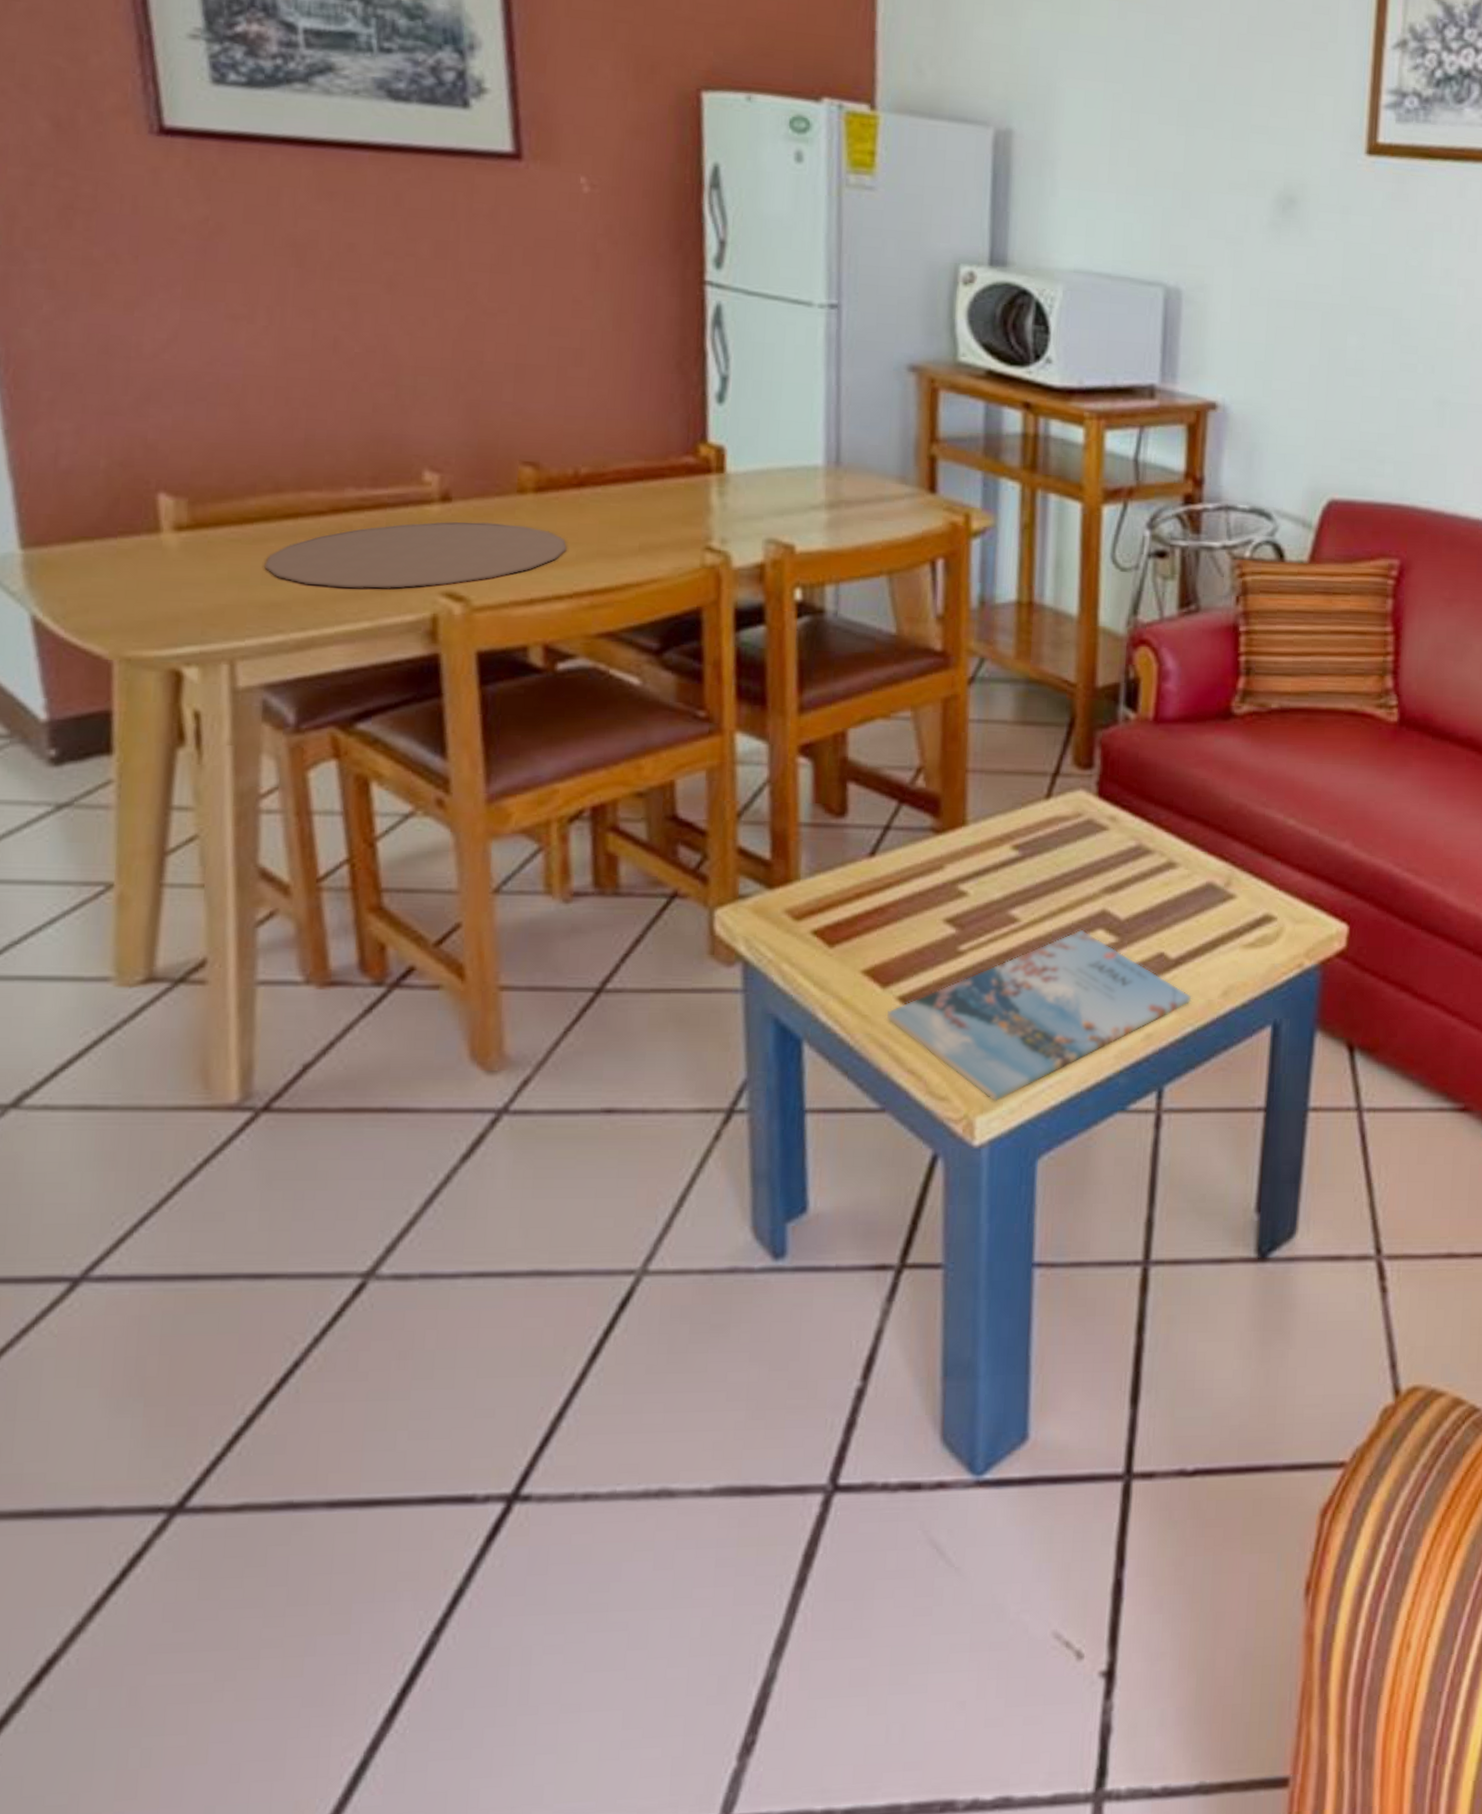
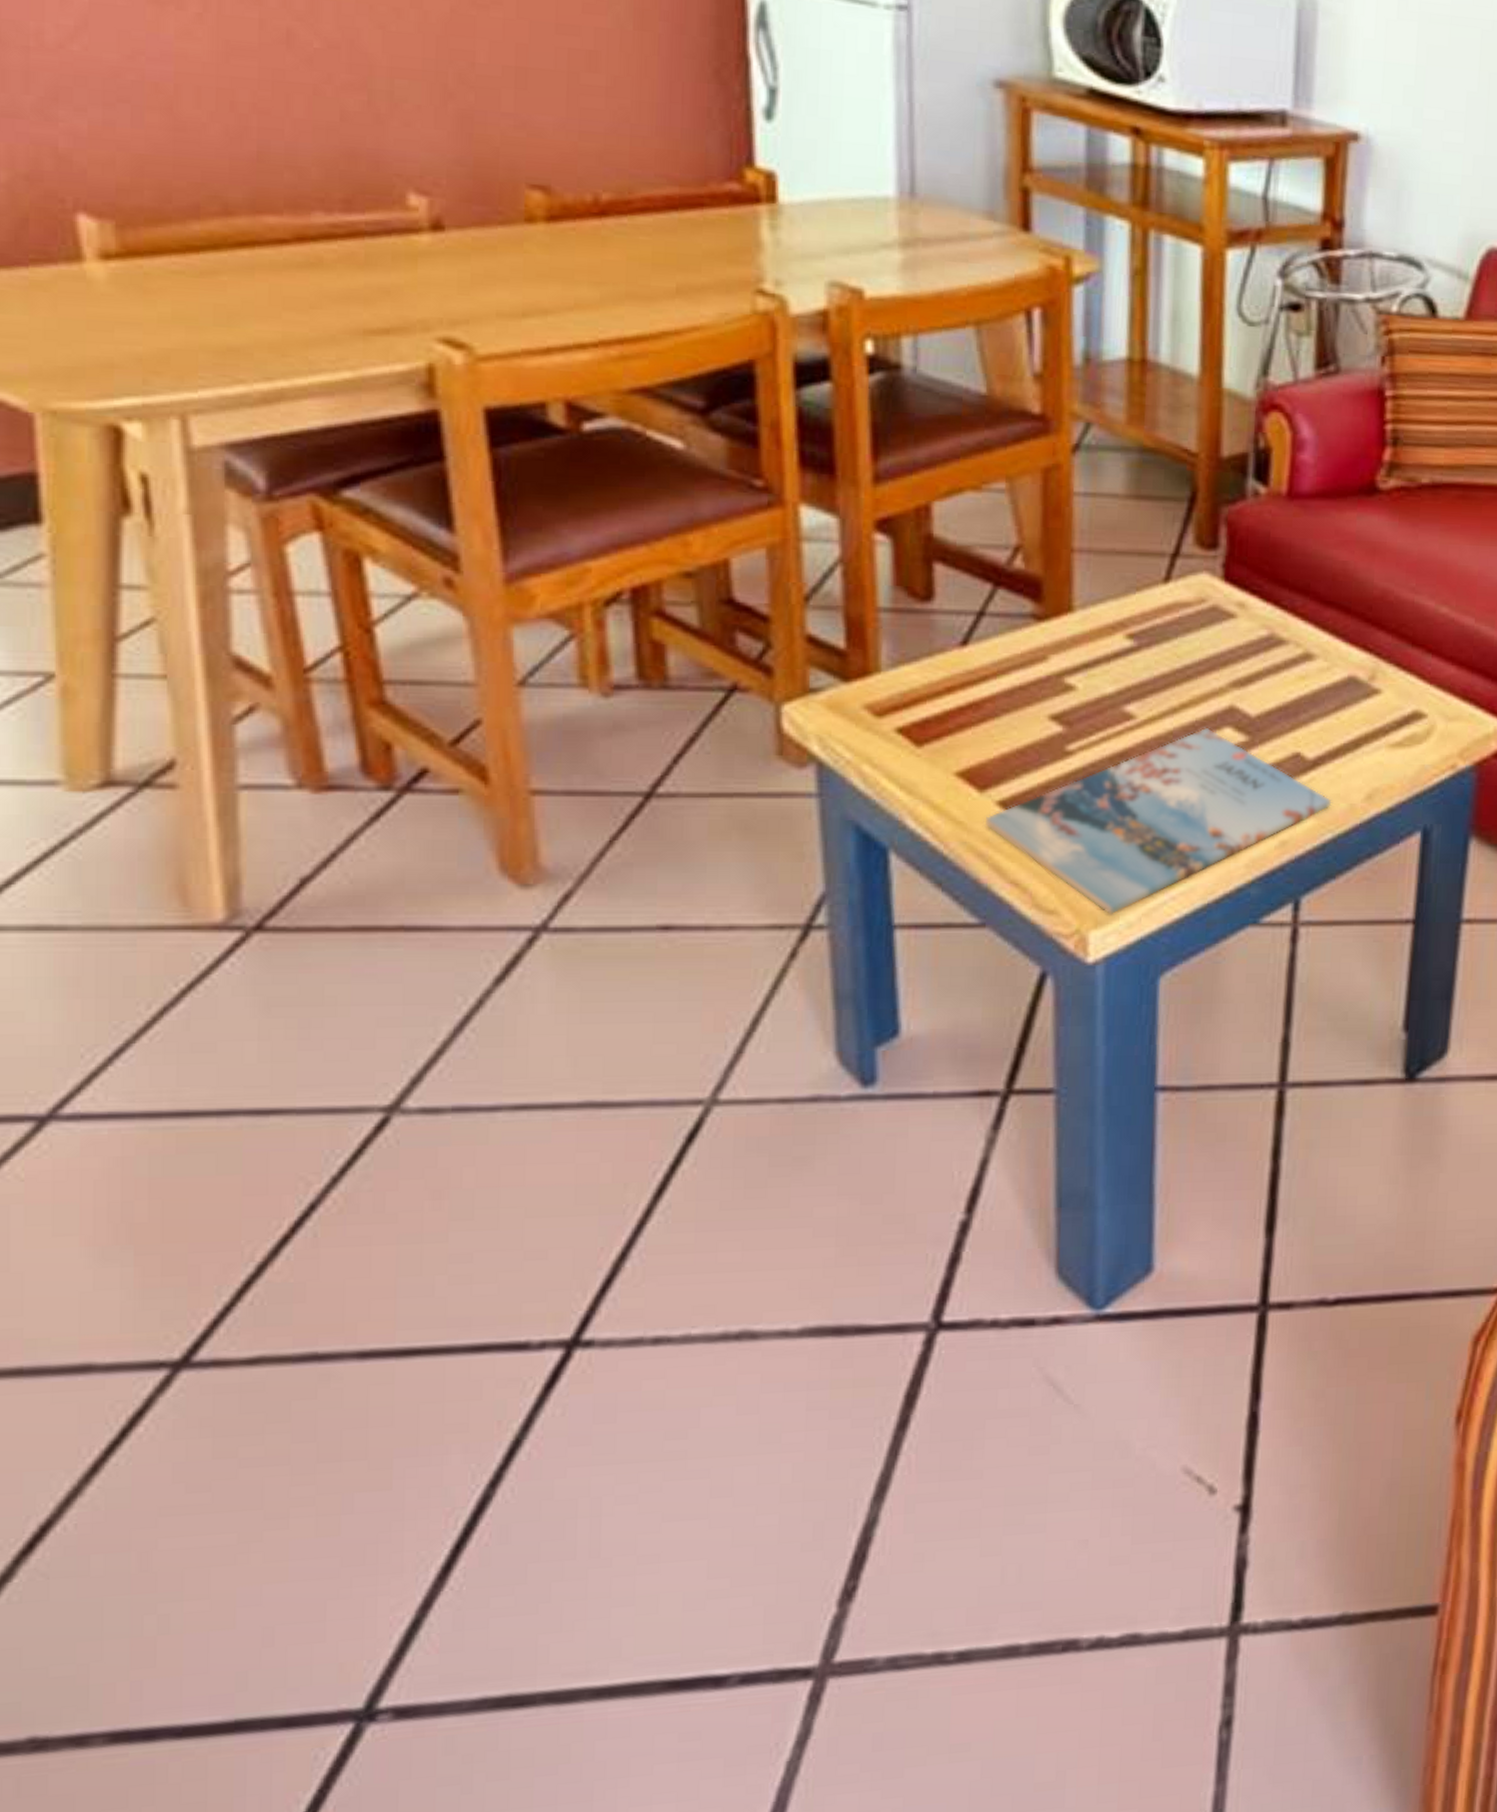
placemat: present [264,521,568,589] -> none [216,254,590,334]

